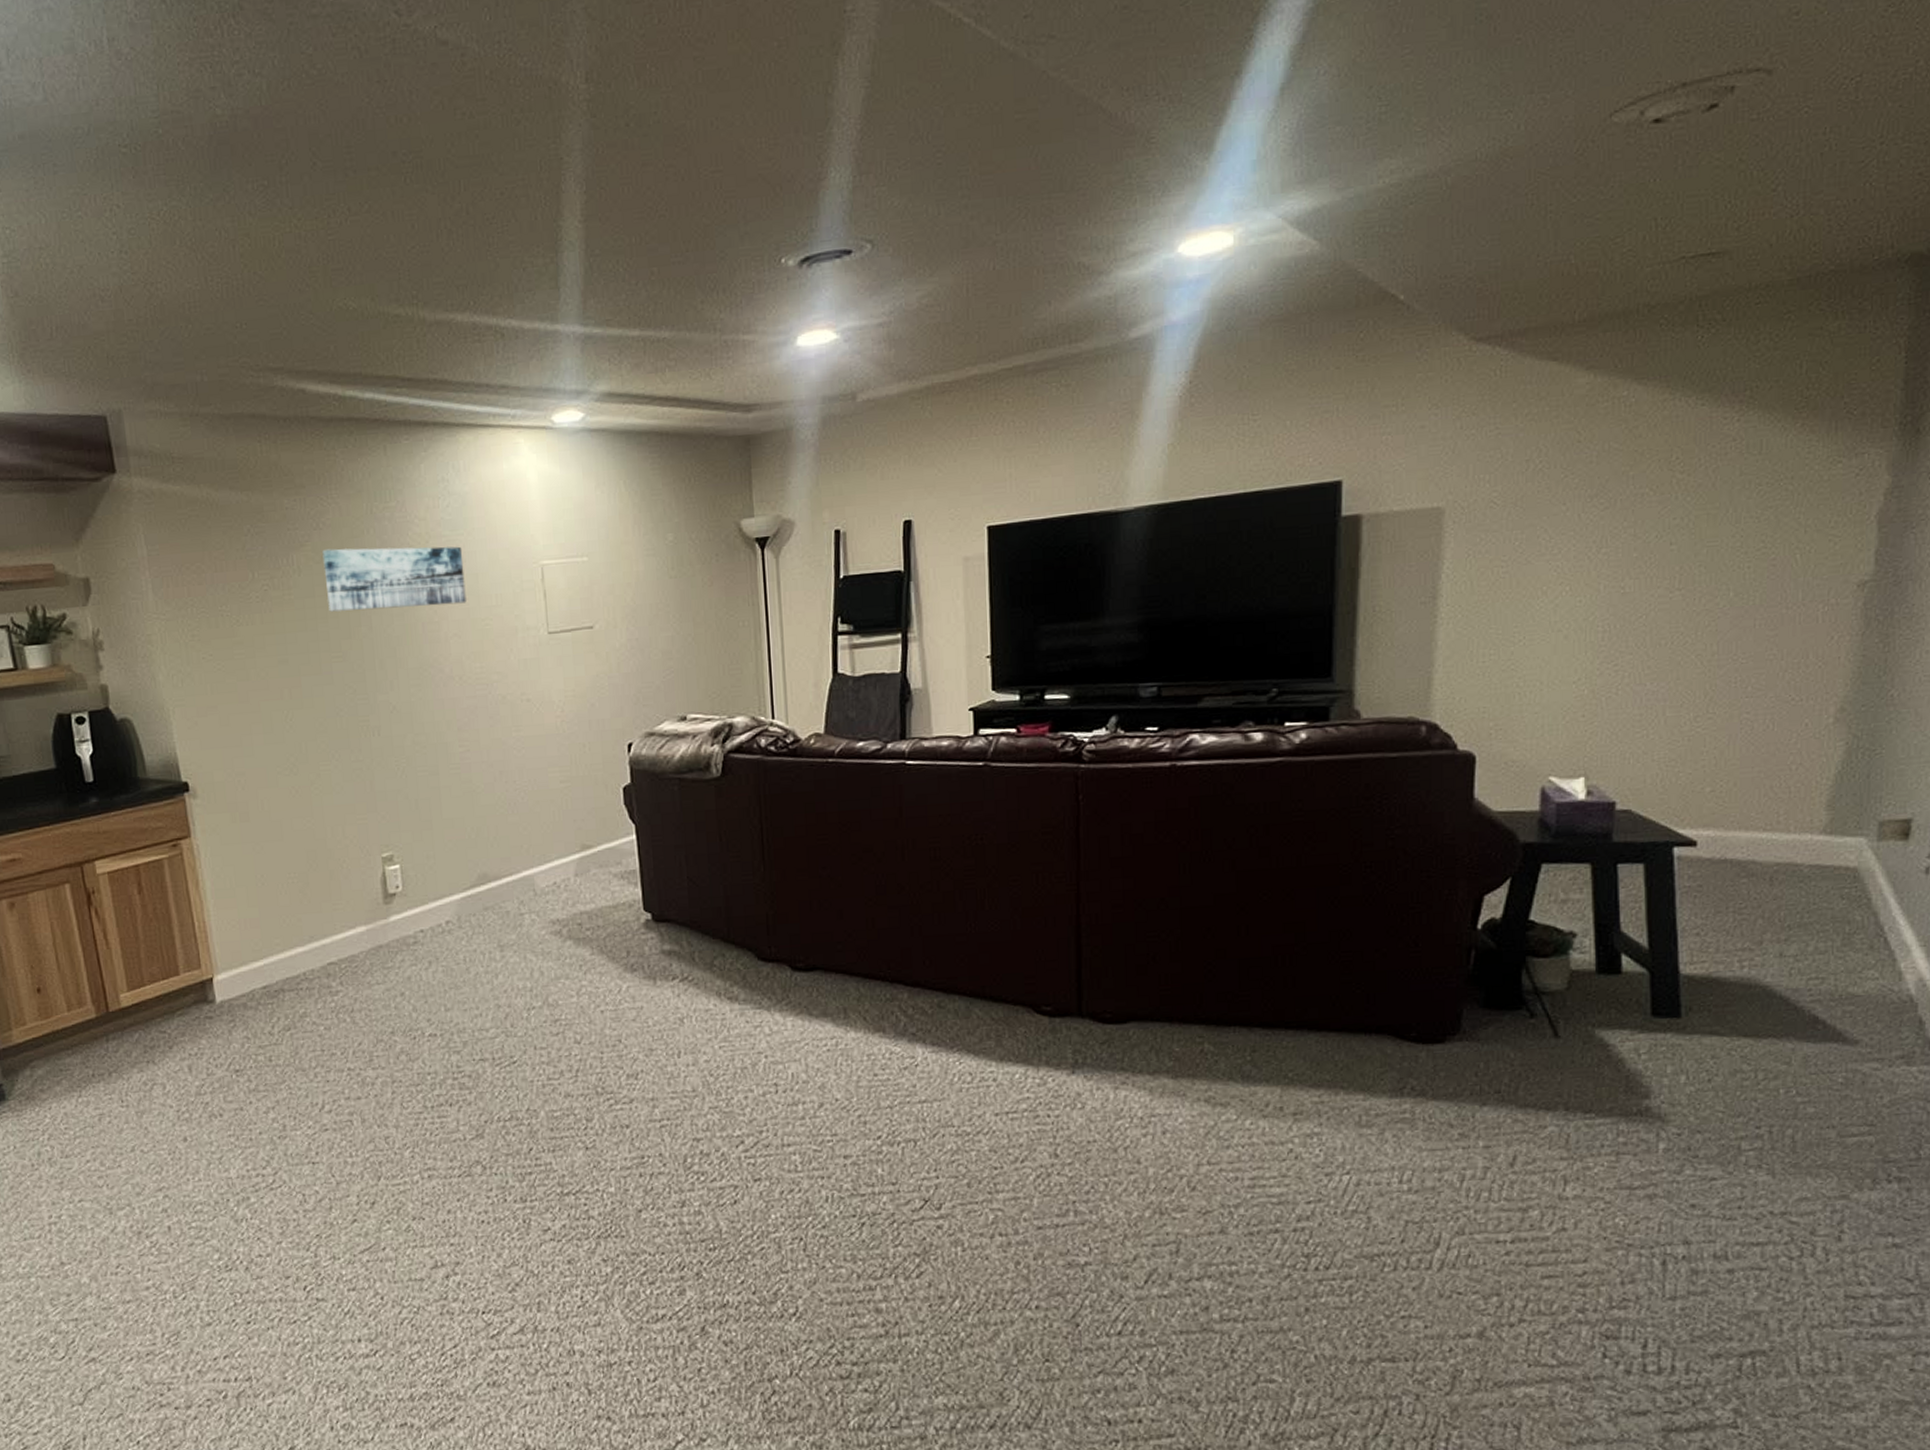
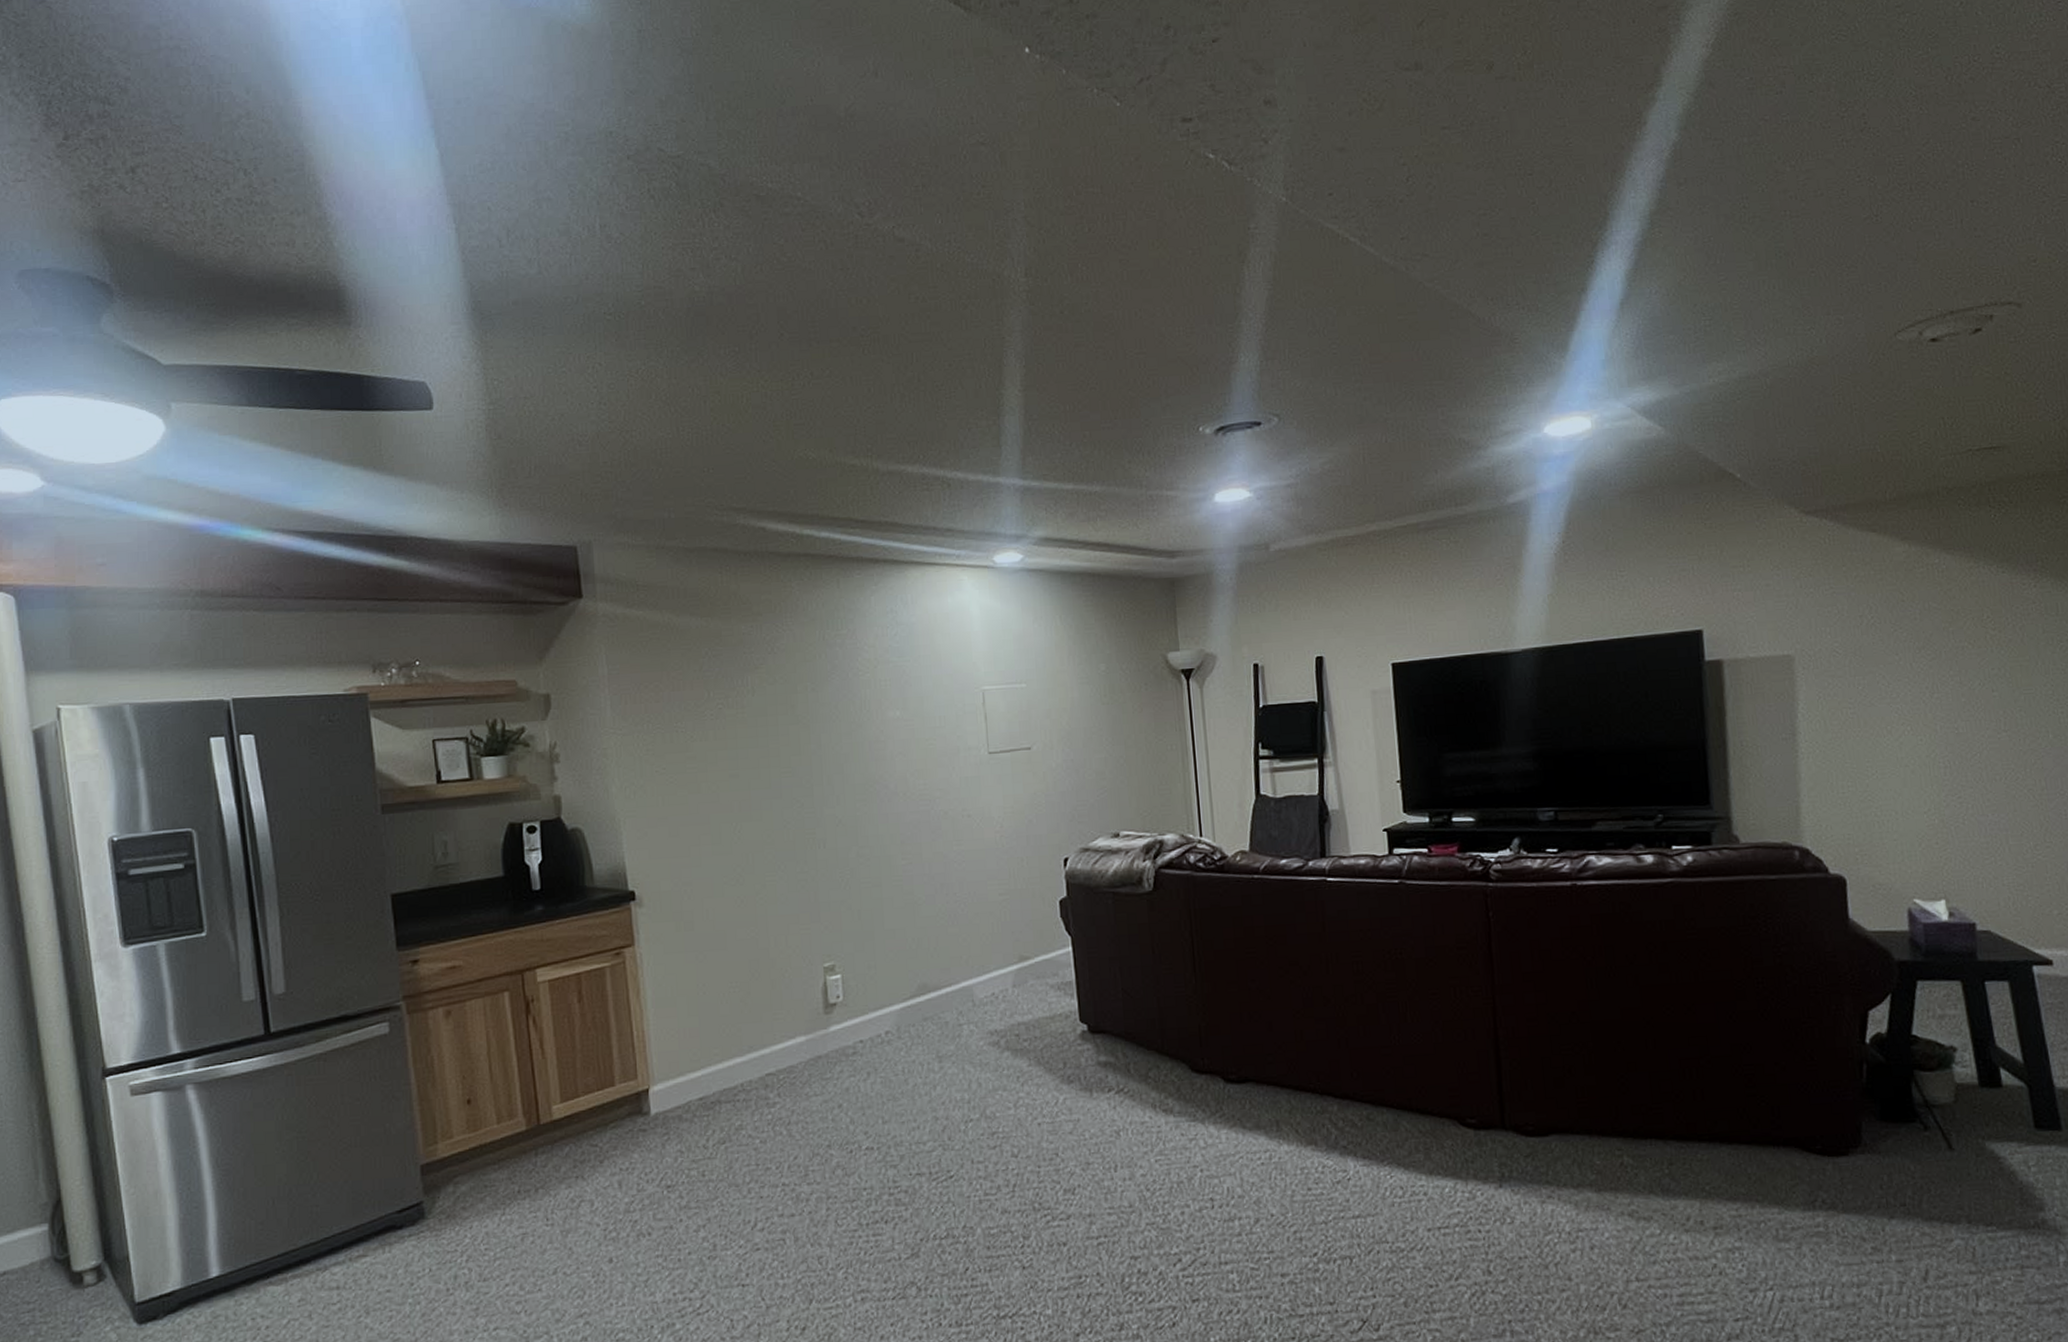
wall art: present [322,546,467,612] -> none [776,671,912,730]

